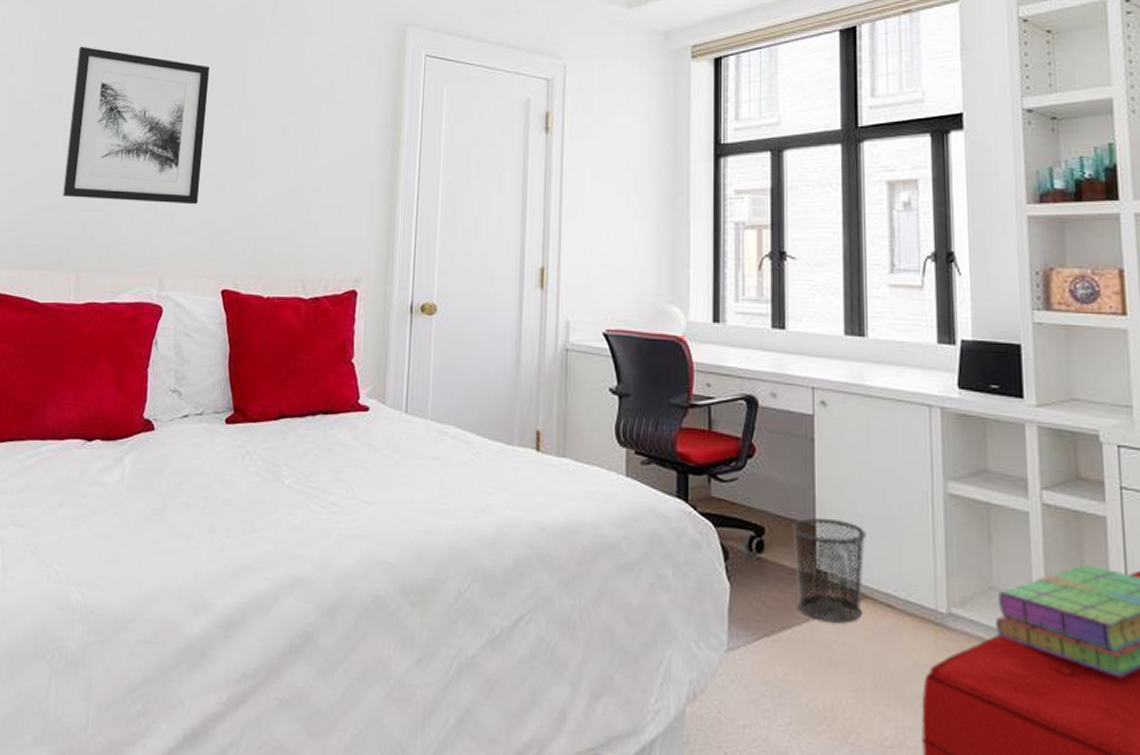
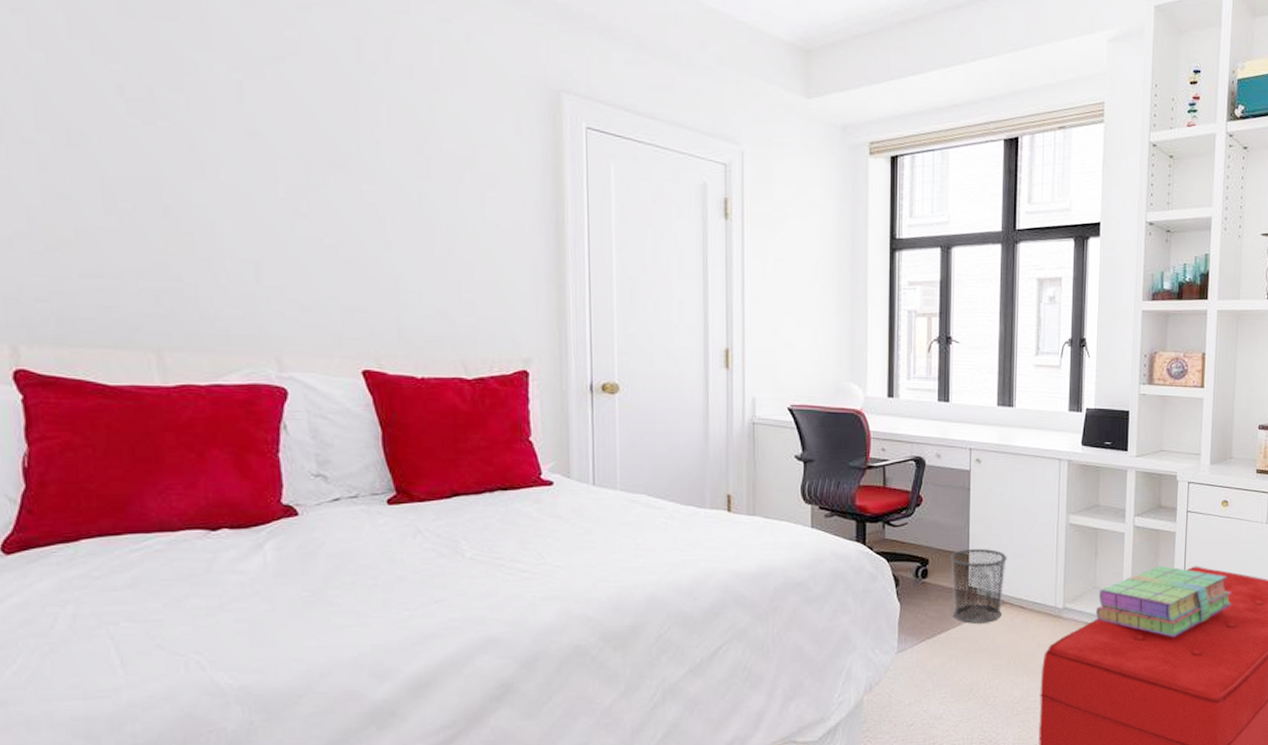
wall art: present [62,46,210,205] -> none [102,74,317,278]

